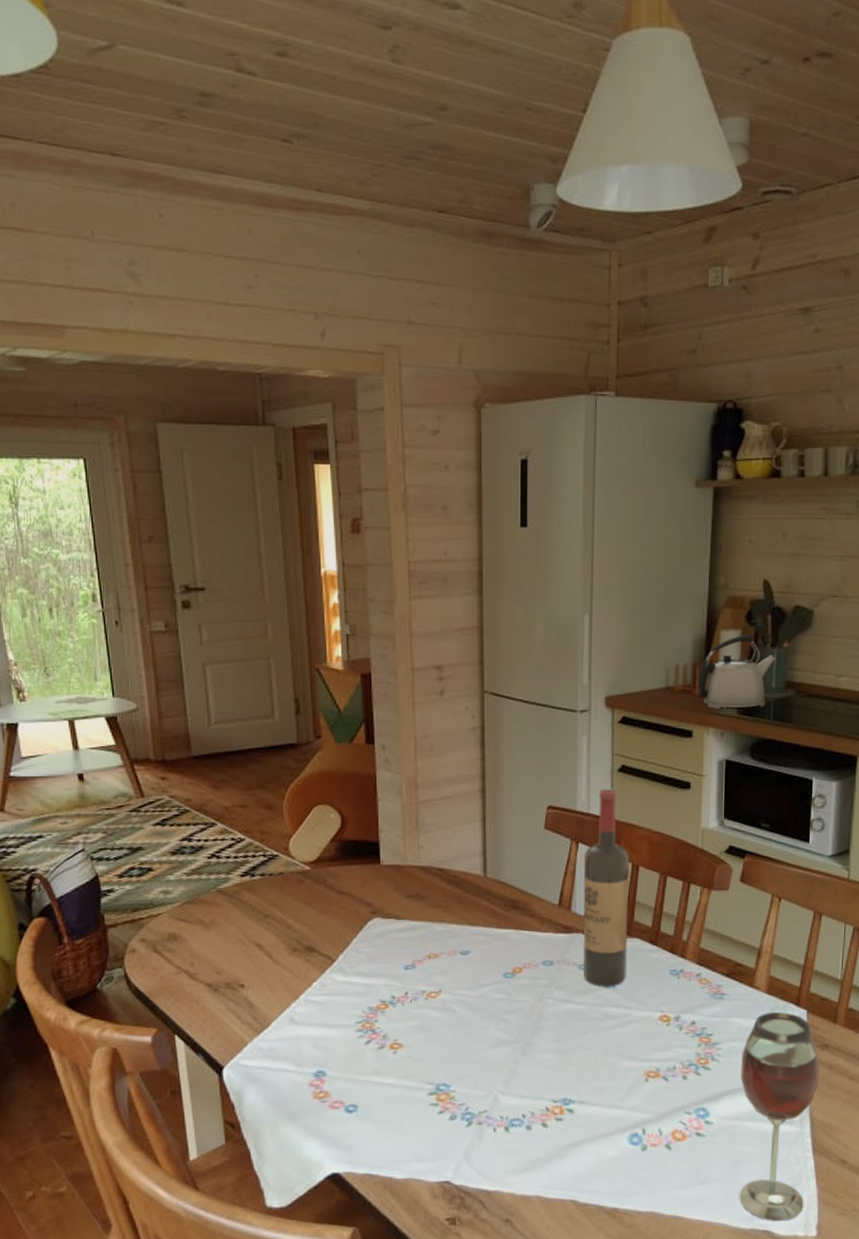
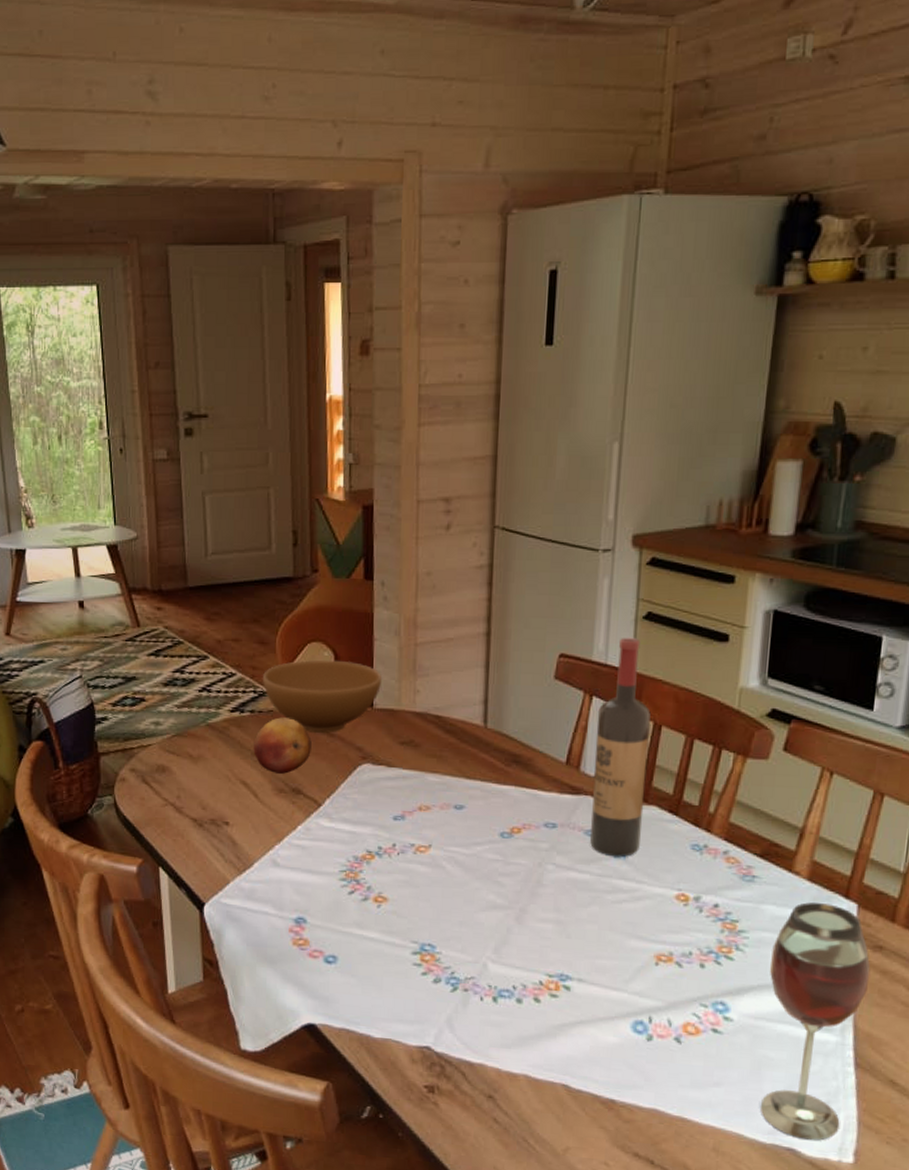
fruit: none [265,879,323,933] -> present [253,717,312,774]
bowl: none [272,821,387,893] -> present [263,659,381,734]
kettle: present [697,635,777,709] -> none [743,466,845,552]

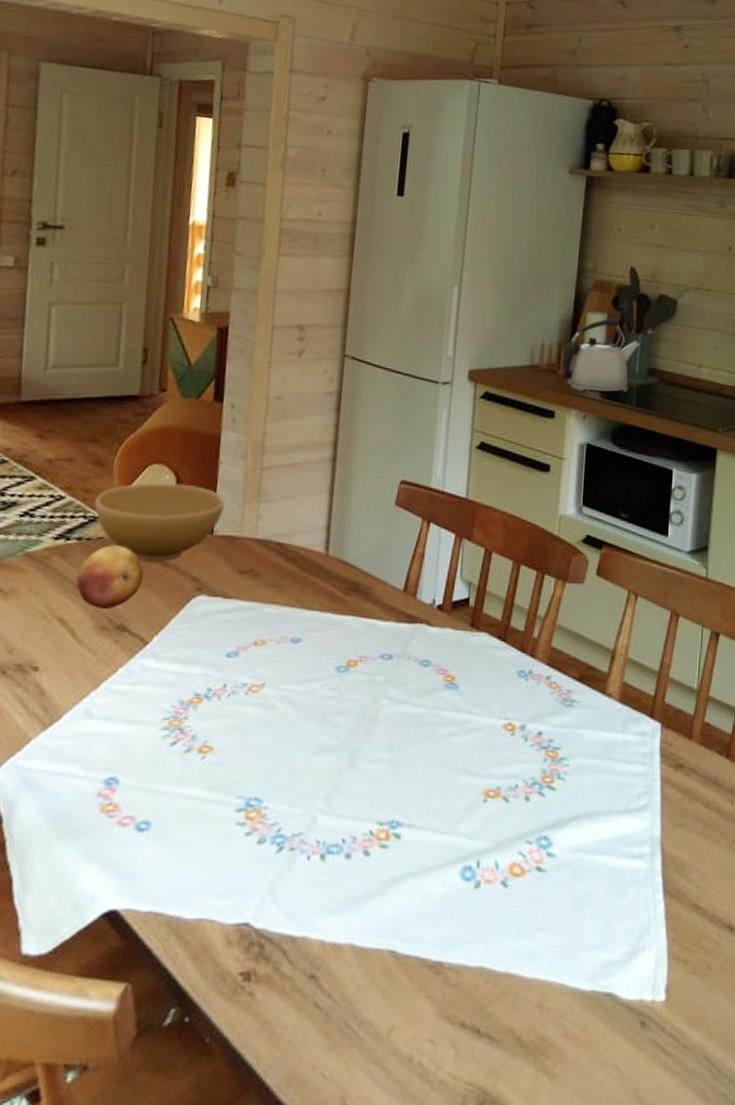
wine bottle: present [589,637,651,857] -> none [423,465,482,687]
kettle: none [743,466,845,552] -> present [561,318,641,393]
wineglass: present [761,902,871,1140] -> none [581,725,674,981]

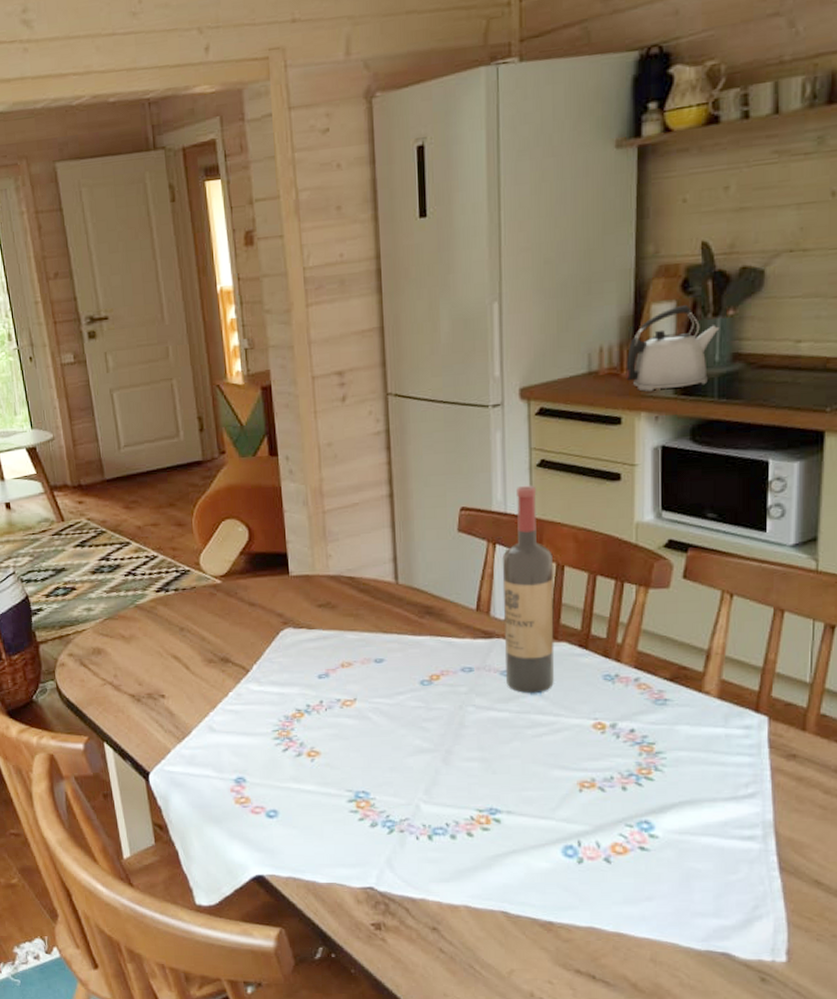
fruit: present [76,545,144,609] -> none [180,592,235,645]
bowl: present [94,482,224,563] -> none [183,534,295,605]
wine bottle: none [423,465,482,687] -> present [502,485,555,693]

